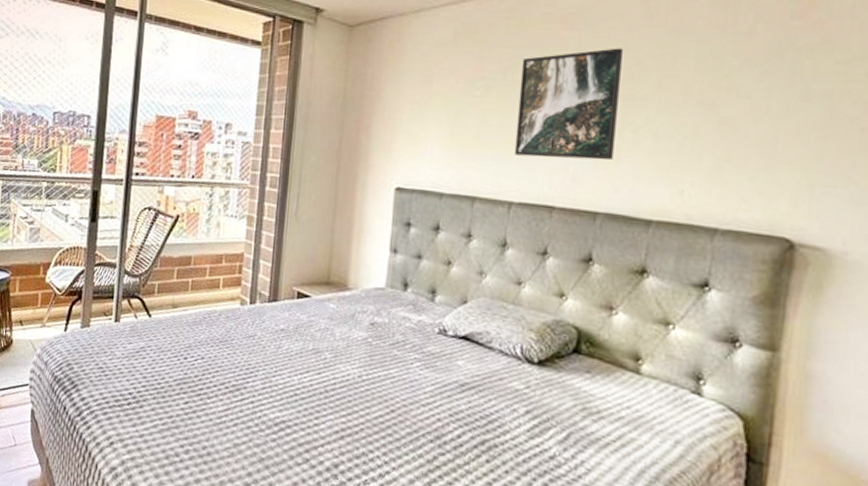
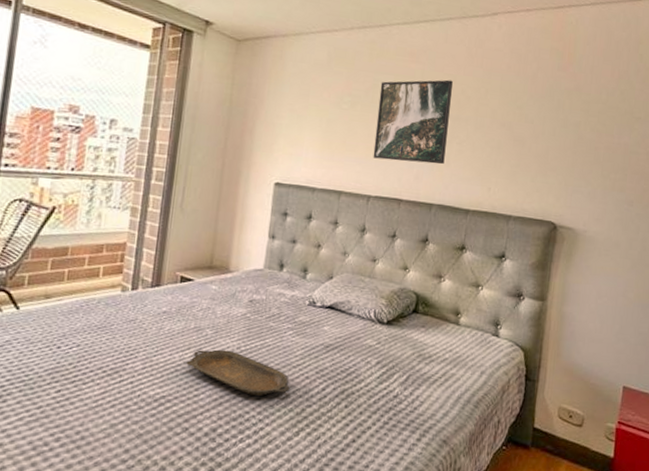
serving tray: none [305,374,419,435] -> present [186,349,290,396]

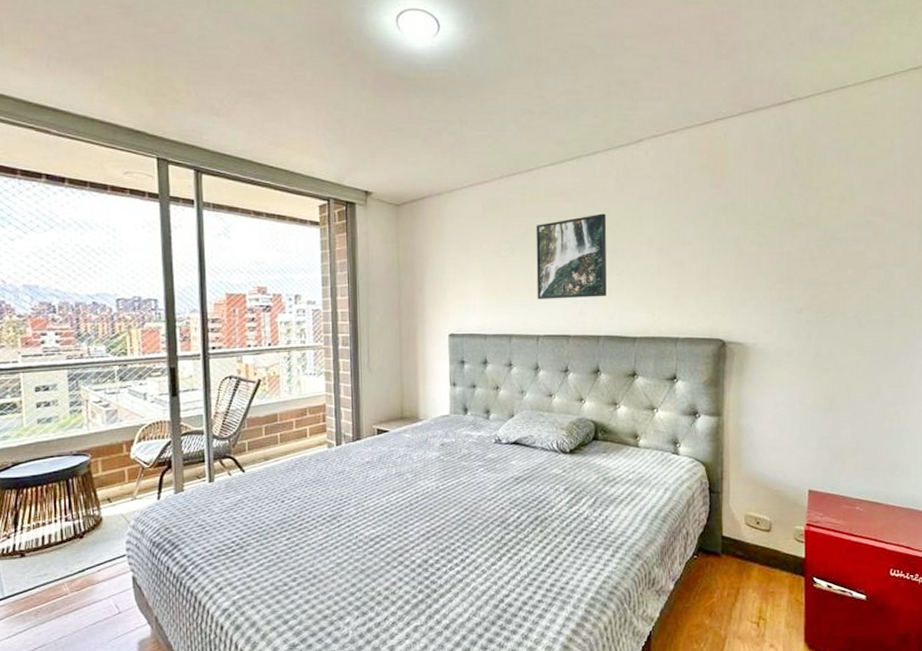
serving tray: present [186,349,290,396] -> none [393,490,488,528]

